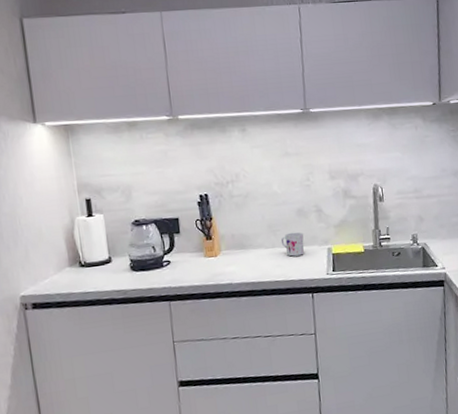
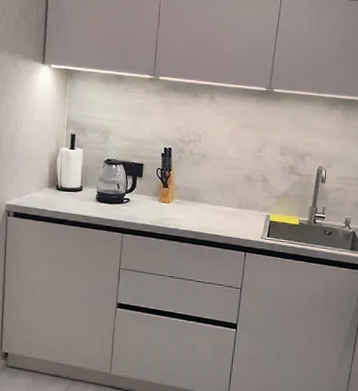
mug: present [280,232,304,257] -> none [226,195,248,217]

